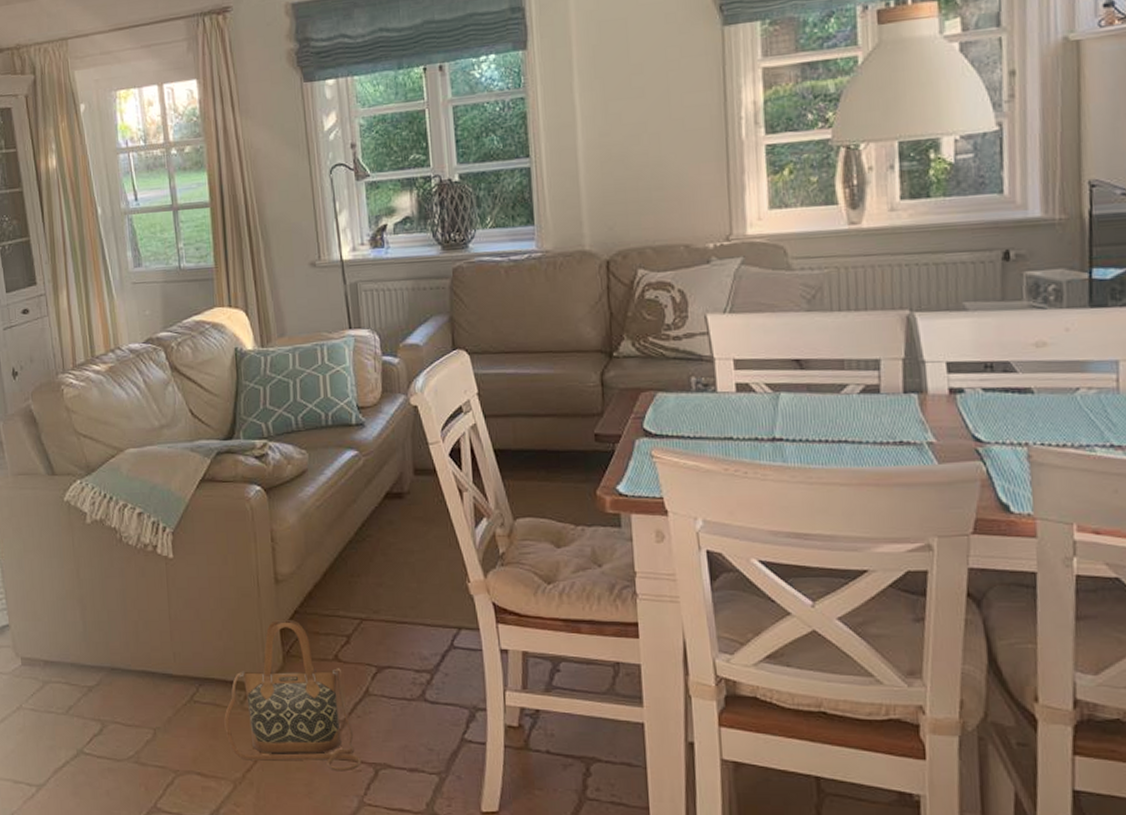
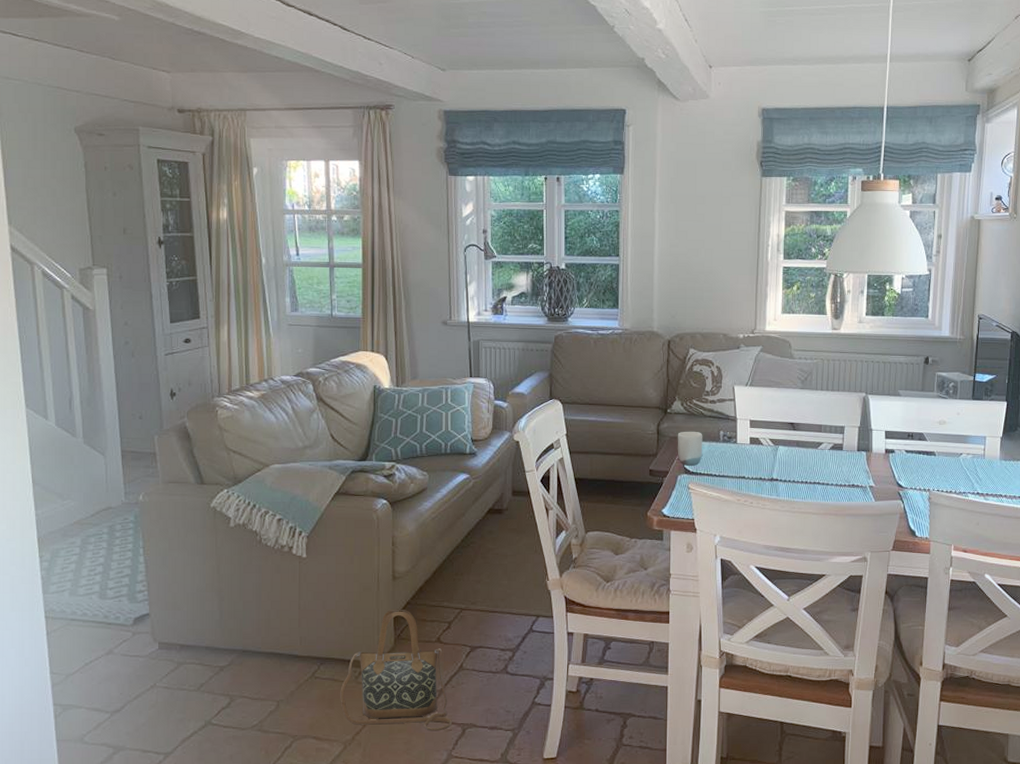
cup: none [629,379,668,428] -> present [677,431,703,467]

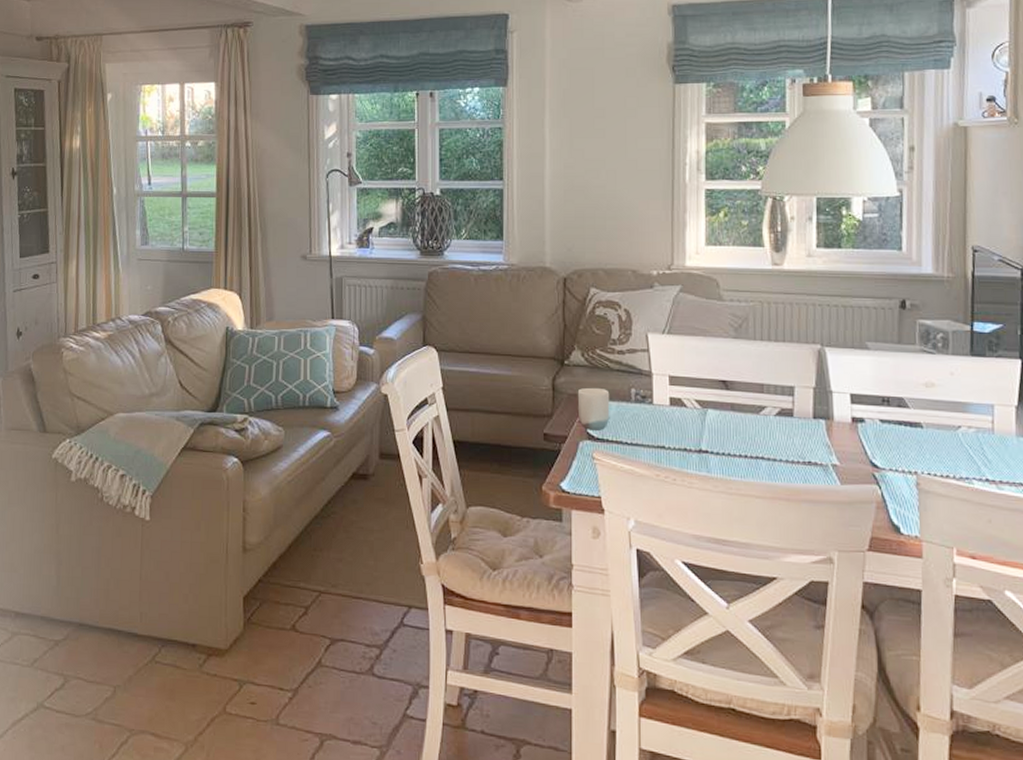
handbag: present [340,610,452,731] -> none [182,587,308,741]

